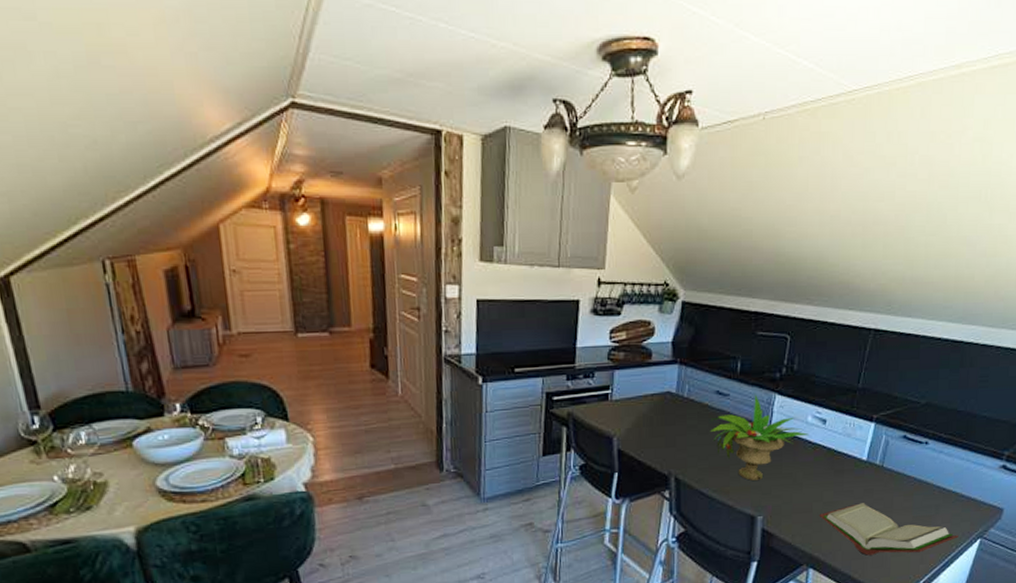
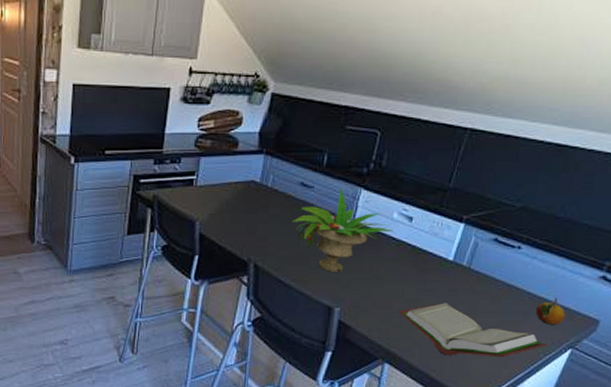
fruit: none [946,490,973,517] -> present [535,298,566,325]

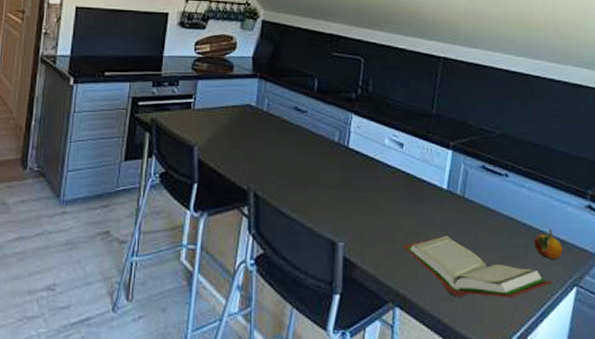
potted plant: present [292,188,394,272] -> none [289,113,387,202]

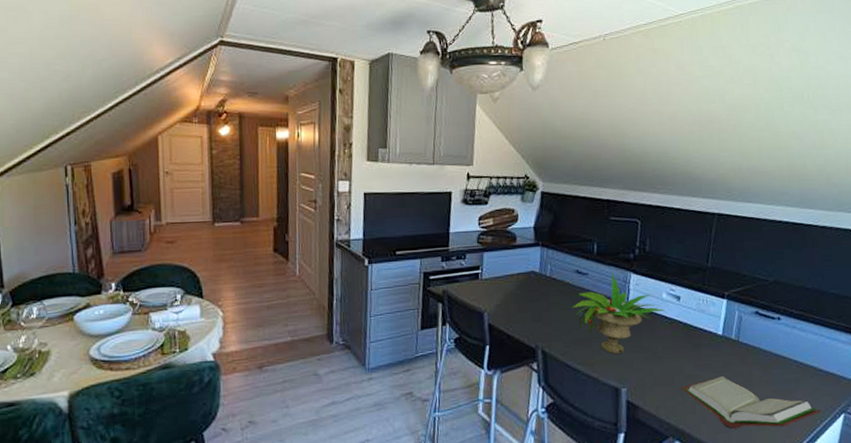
potted plant: none [289,113,387,202] -> present [572,273,665,354]
fruit: present [534,229,563,259] -> none [805,364,832,391]

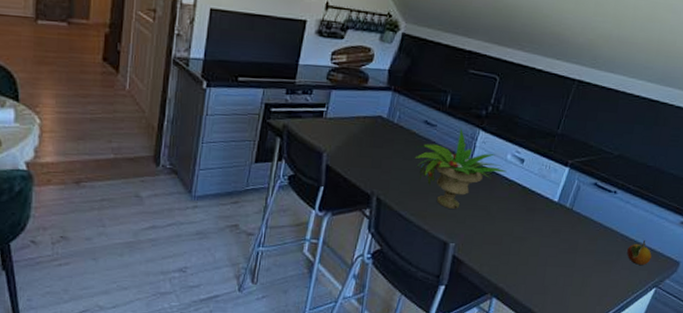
book: present [681,376,822,429] -> none [507,241,636,295]
fruit: none [805,364,832,391] -> present [627,240,652,265]

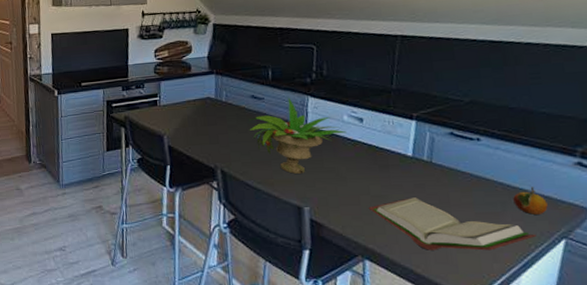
book: none [507,241,636,295] -> present [368,197,536,251]

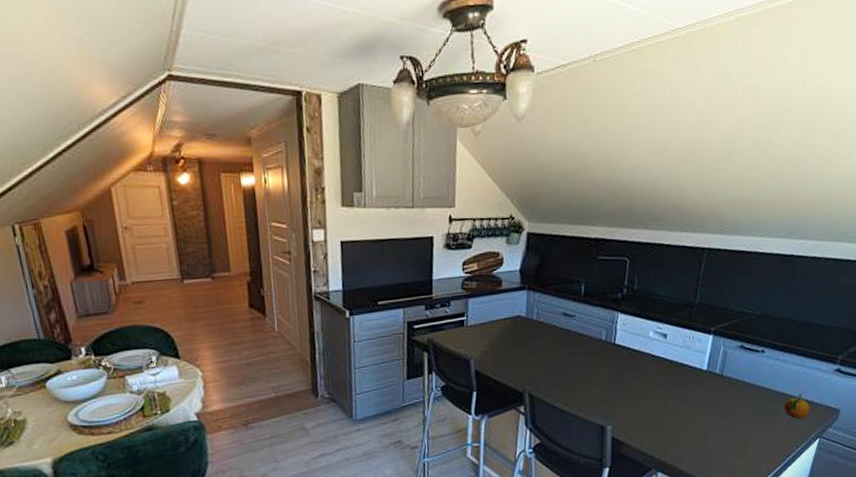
potted plant: present [249,97,347,174] -> none [559,314,651,393]
book: present [368,197,536,251] -> none [664,409,798,458]

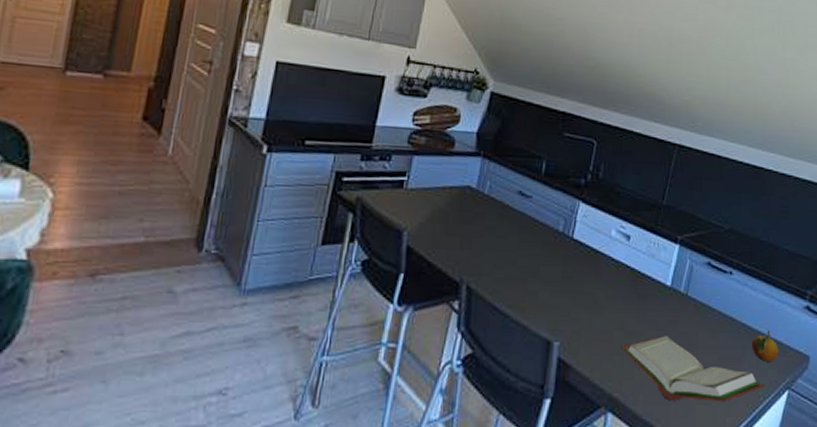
book: none [664,409,798,458] -> present [620,336,766,402]

